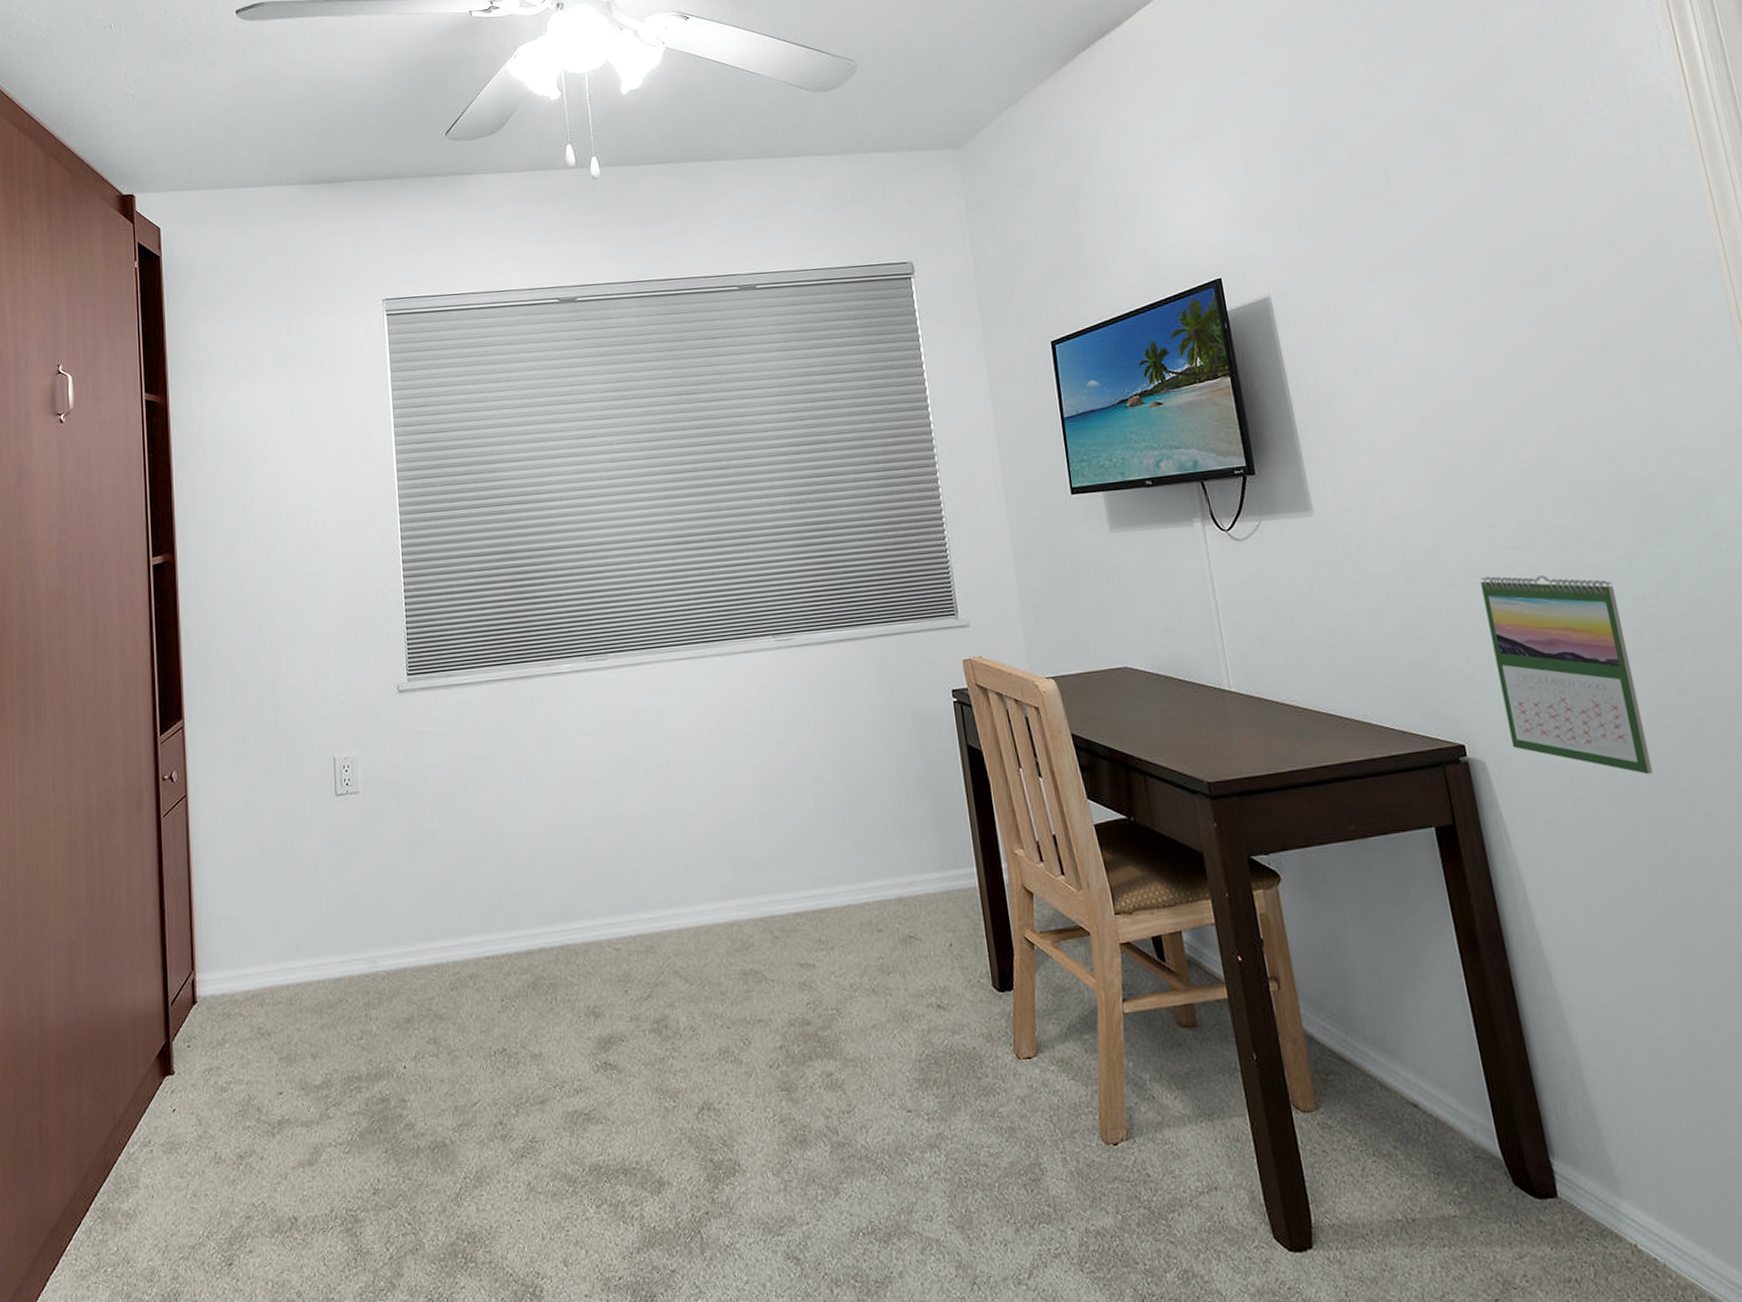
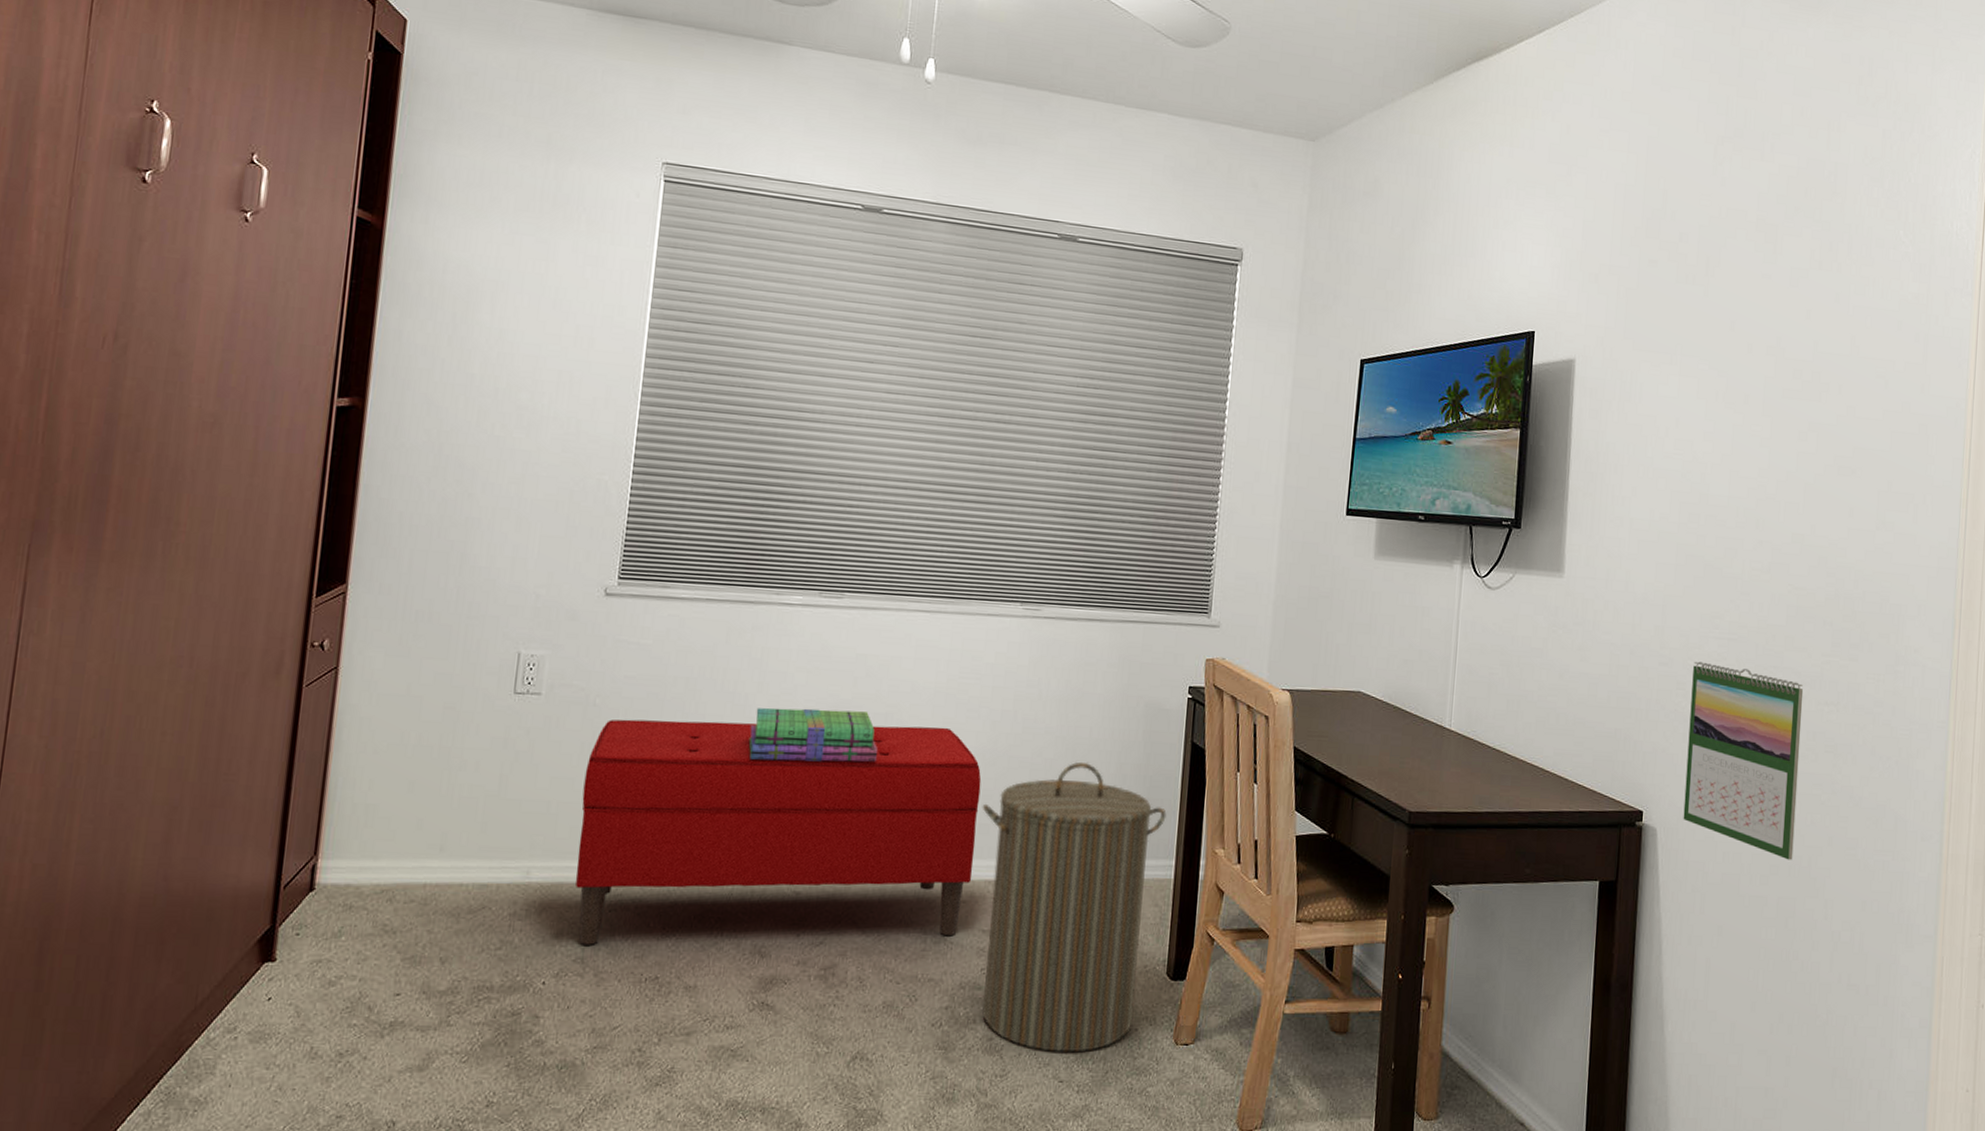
bench: none [408,767,780,1026] -> present [575,719,982,945]
stack of books: none [546,764,668,826] -> present [748,707,878,763]
laundry hamper: none [775,780,969,1082] -> present [981,762,1167,1053]

